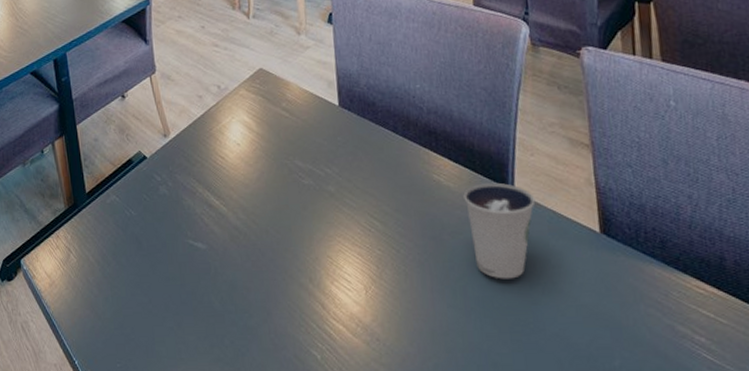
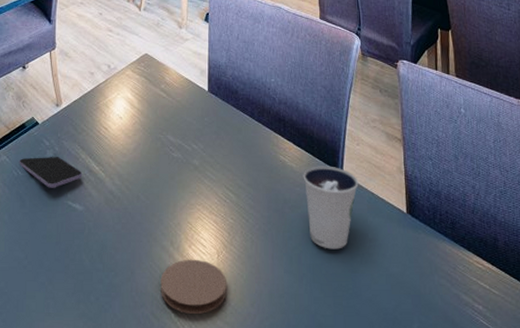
smartphone: none [130,193,202,227] -> present [19,157,83,188]
coaster: none [301,296,380,355] -> present [161,259,227,314]

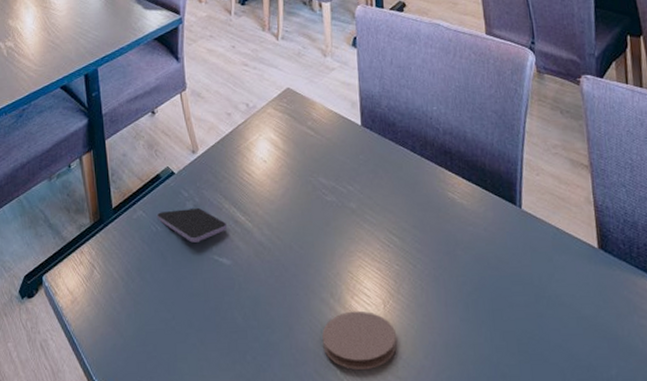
dixie cup: present [303,166,359,250] -> none [475,200,541,293]

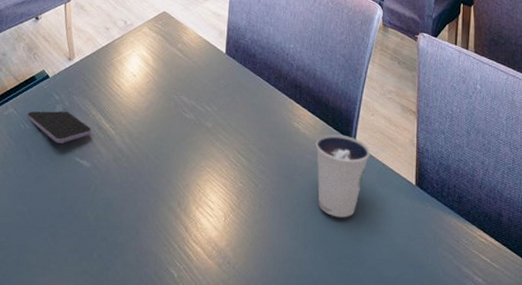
coaster: present [322,310,397,370] -> none [165,220,232,275]
dixie cup: none [475,200,541,293] -> present [315,134,370,218]

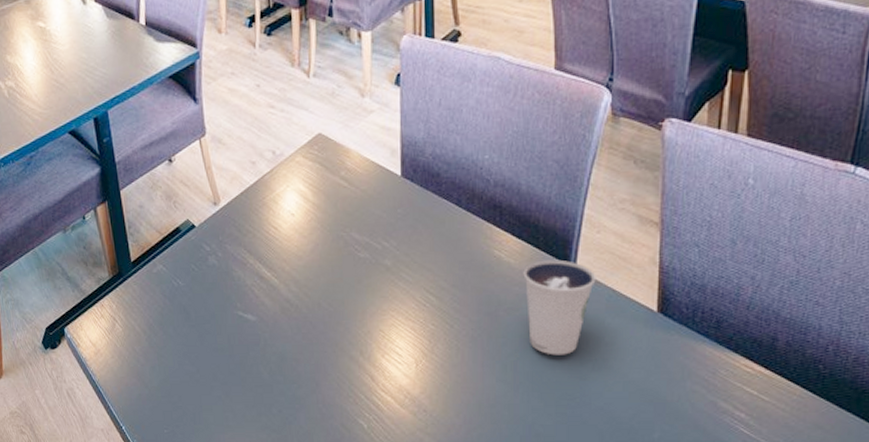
smartphone: present [26,111,92,143] -> none [177,263,253,298]

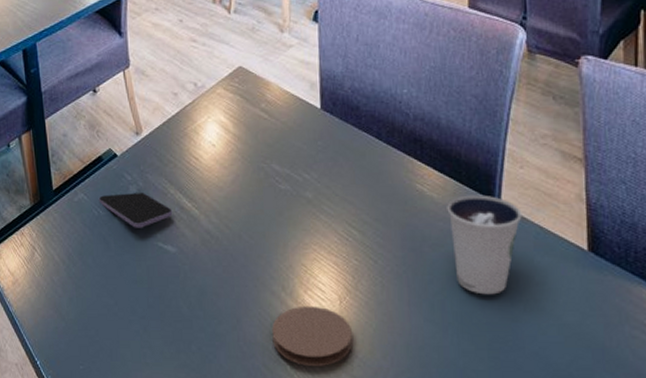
smartphone: none [177,263,253,298] -> present [98,193,173,228]
coaster: none [350,369,427,425] -> present [272,306,352,366]

